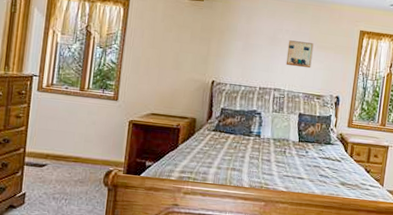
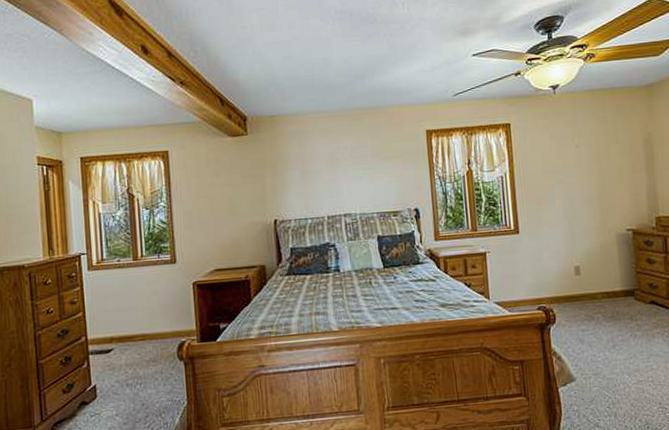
wall art: present [285,40,314,69] -> none [349,155,380,186]

